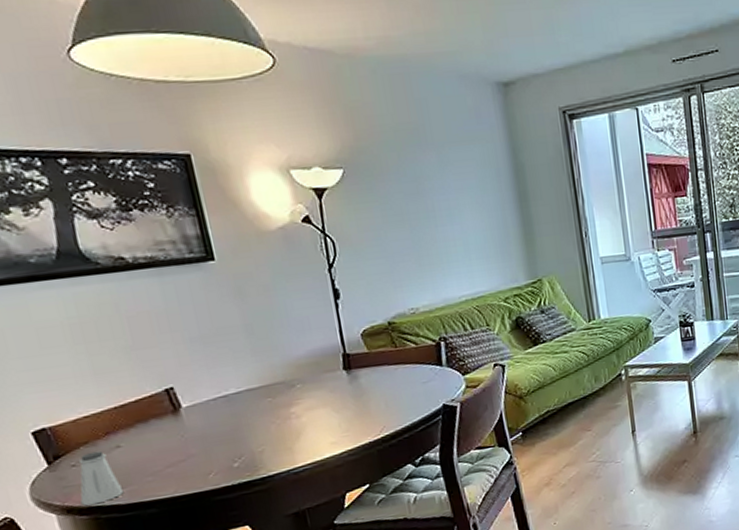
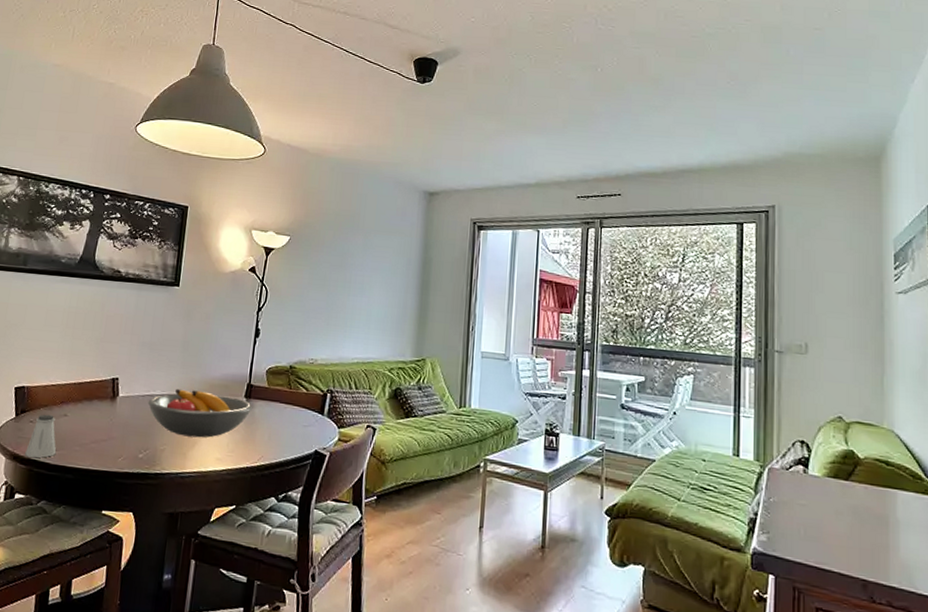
fruit bowl: none [222,372,357,431] -> present [148,388,253,438]

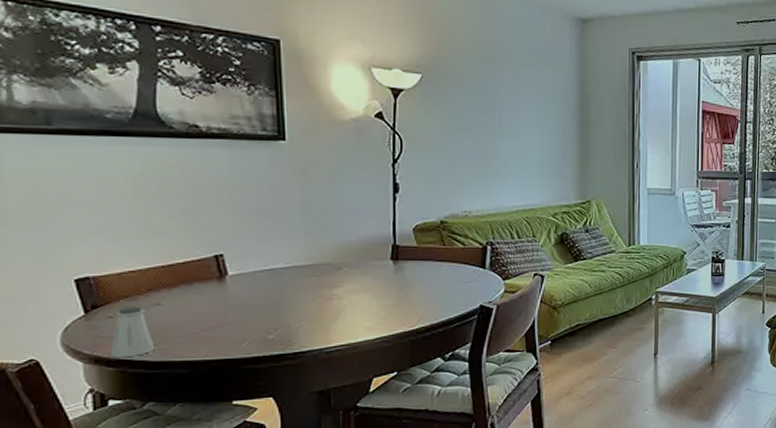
fruit bowl: present [148,388,253,438] -> none [268,258,403,309]

